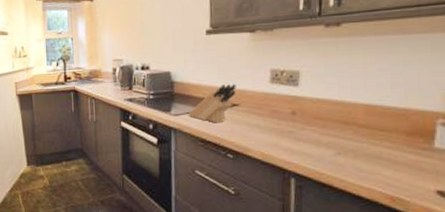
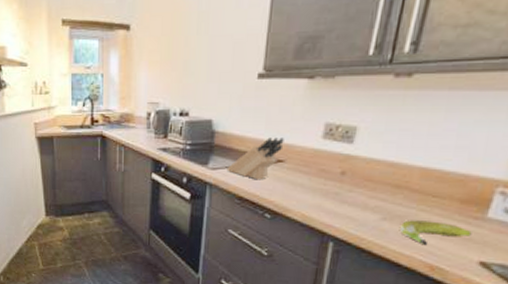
banana: none [355,154,424,178] -> present [400,220,472,246]

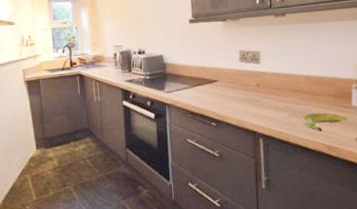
knife block: present [227,137,284,180] -> none [178,64,215,97]

